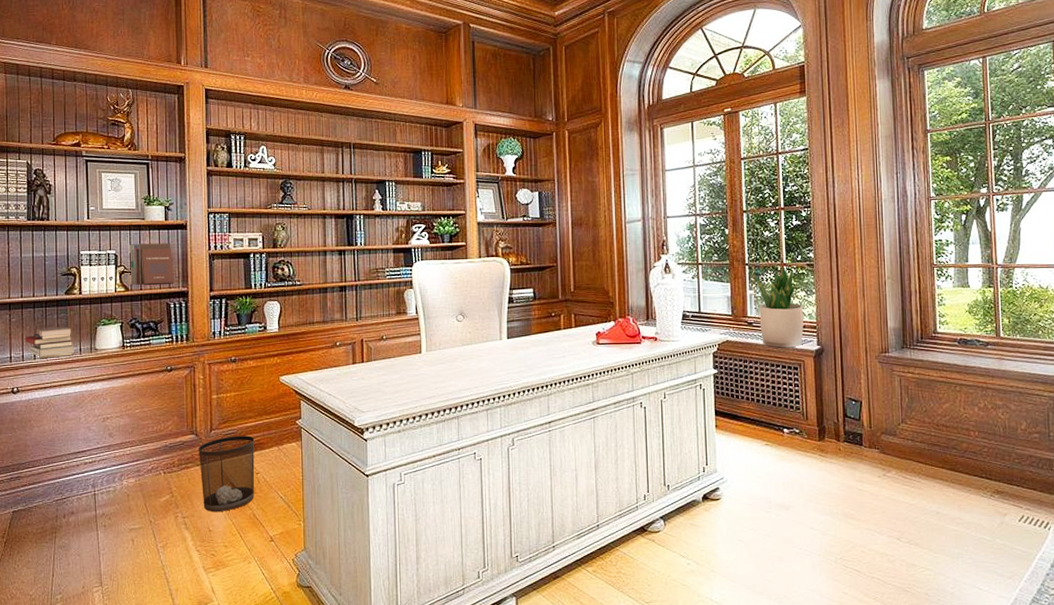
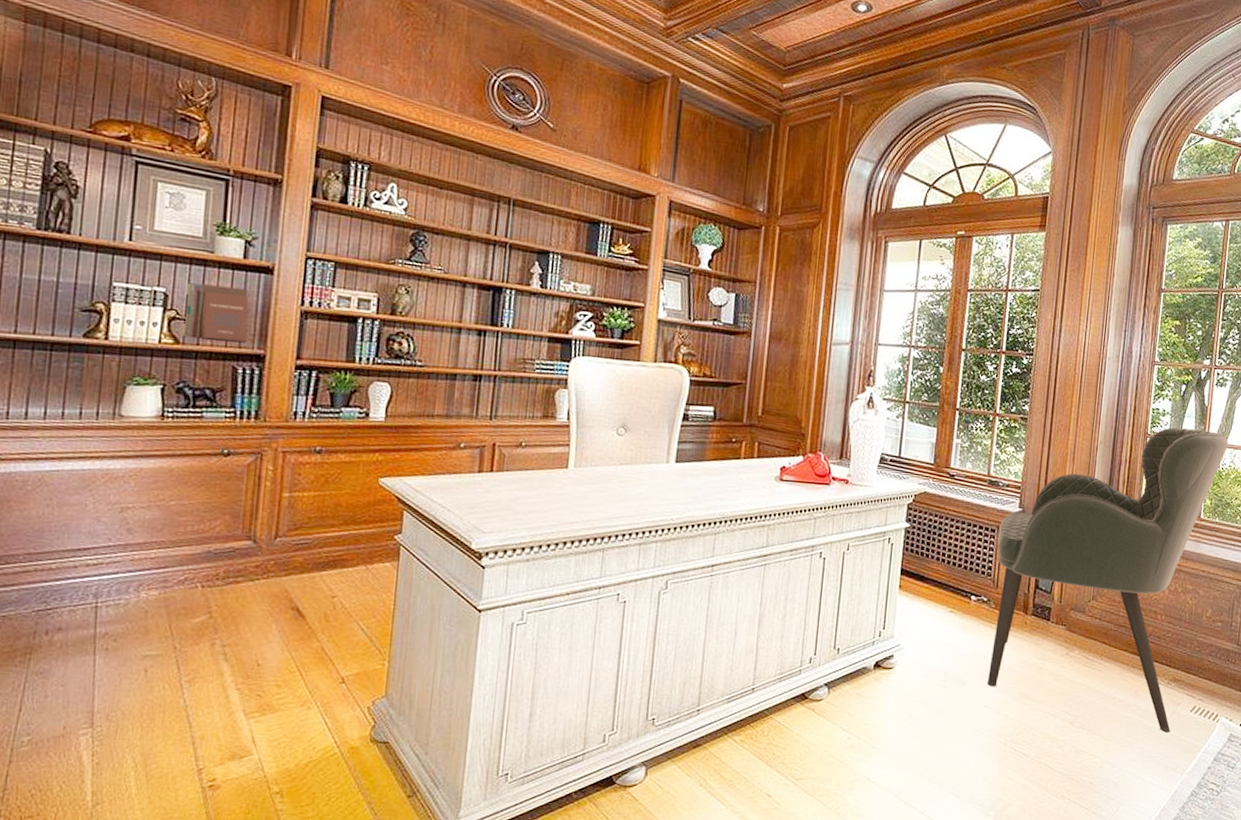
books: present [26,326,75,358] -> none [14,378,89,420]
waste bin: present [199,436,255,511] -> none [253,547,336,642]
planter: present [753,267,804,348] -> none [961,417,1010,508]
armchair: none [800,254,1018,543] -> present [987,427,1228,733]

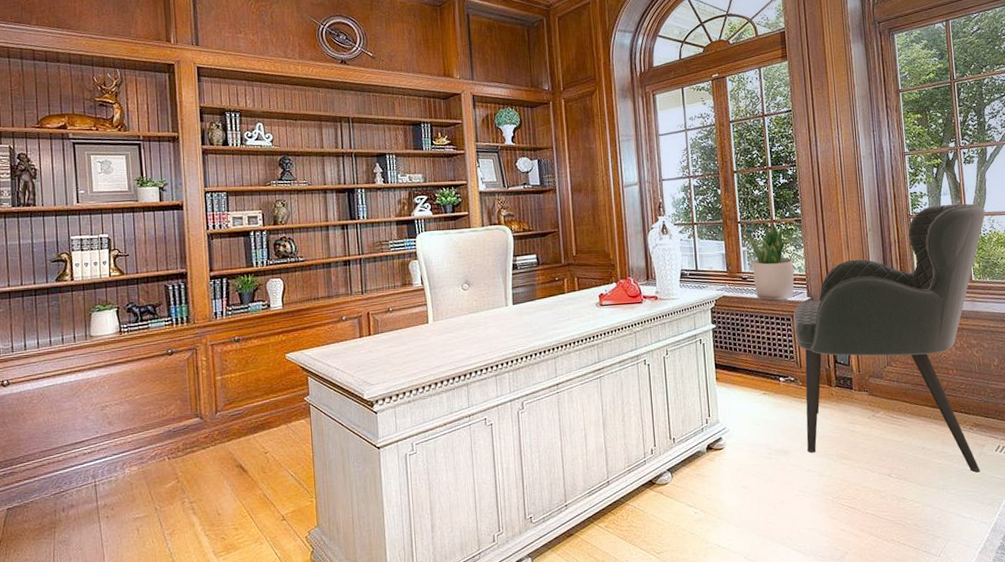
books: present [179,282,249,343] -> none [121,224,172,269]
planter: none [961,417,1010,508] -> present [745,223,794,301]

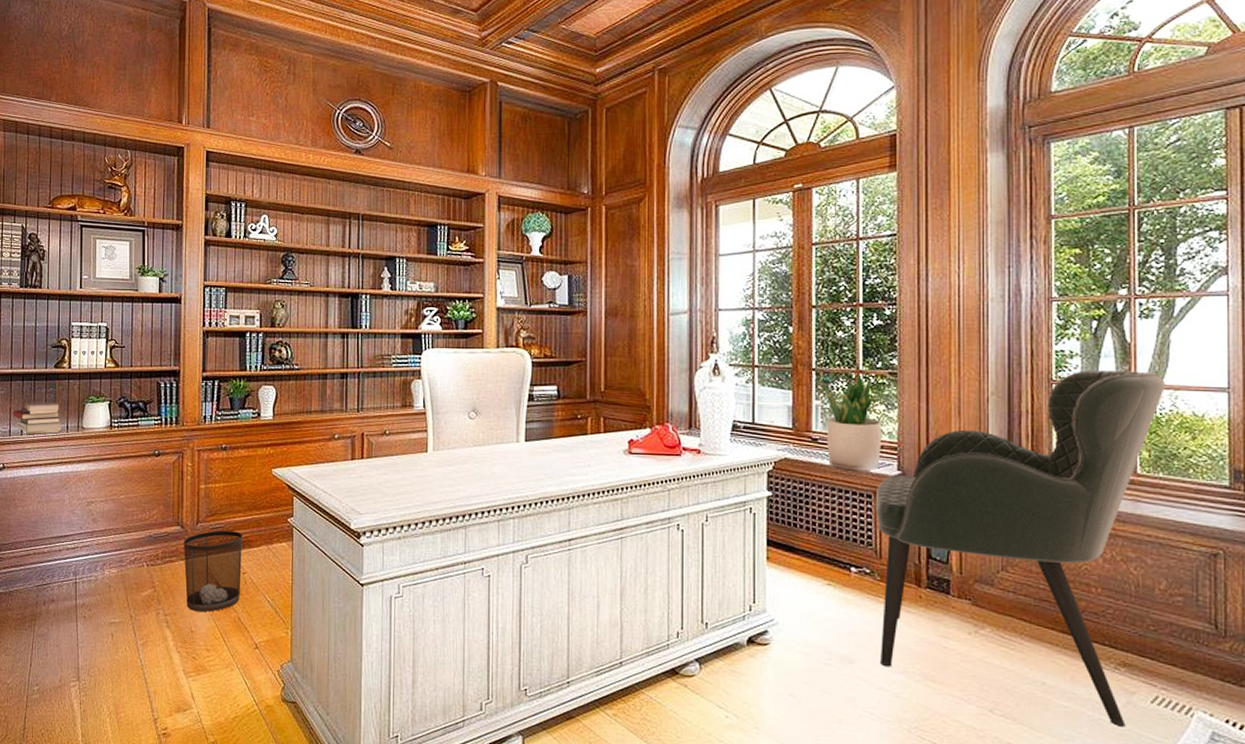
books: none [14,314,68,349] -> present [13,401,62,435]
waste bin: none [204,415,264,495] -> present [184,530,243,612]

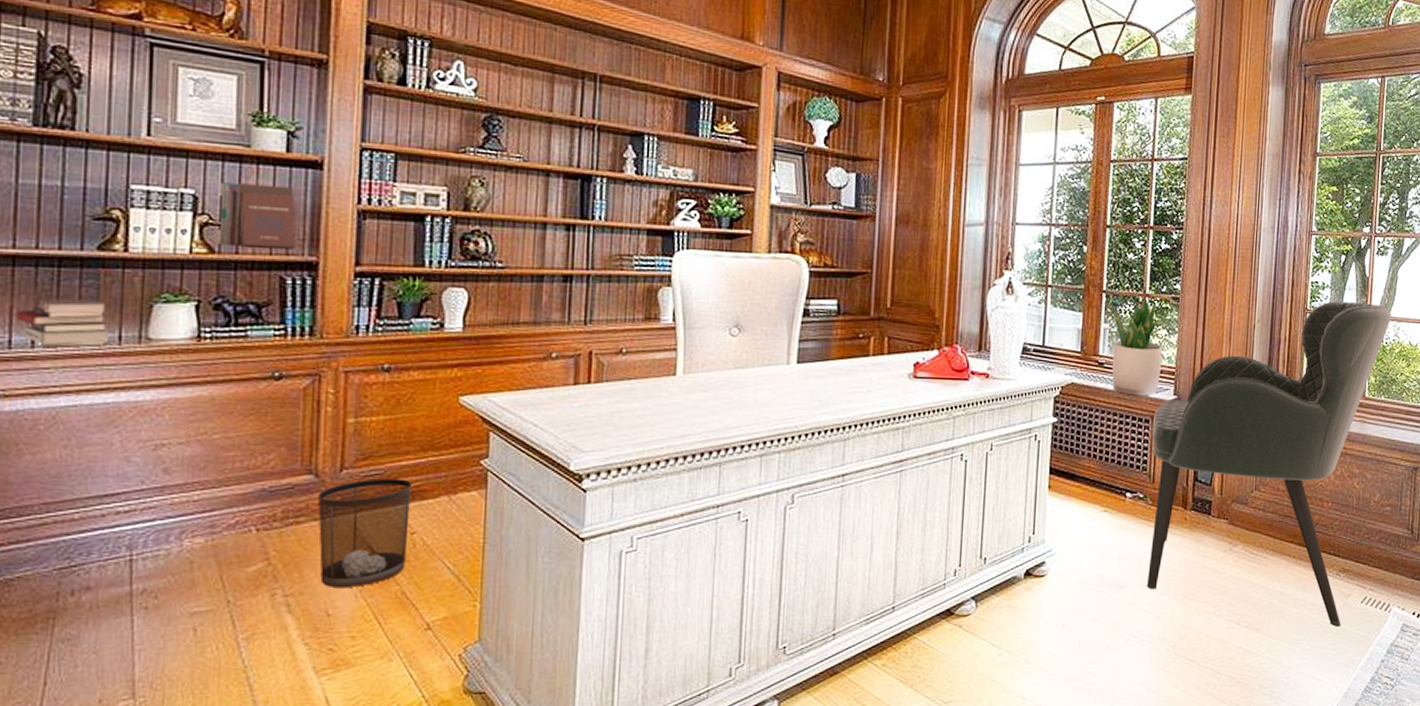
books: none [118,317,166,363] -> present [214,182,296,249]

